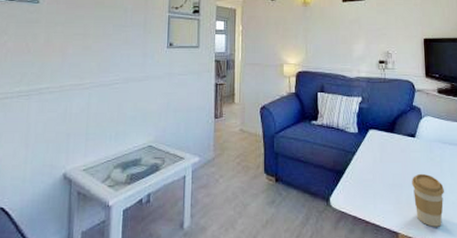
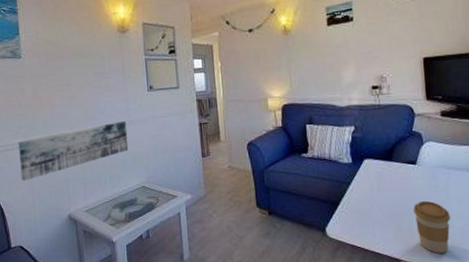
wall art: none [16,76,141,133] -> present [18,121,129,181]

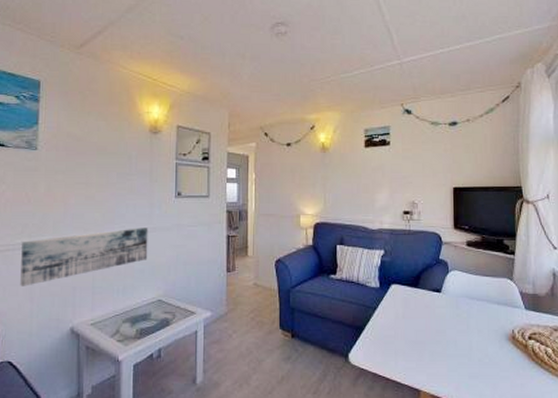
coffee cup: present [413,200,450,253] -> none [436,330,470,385]

